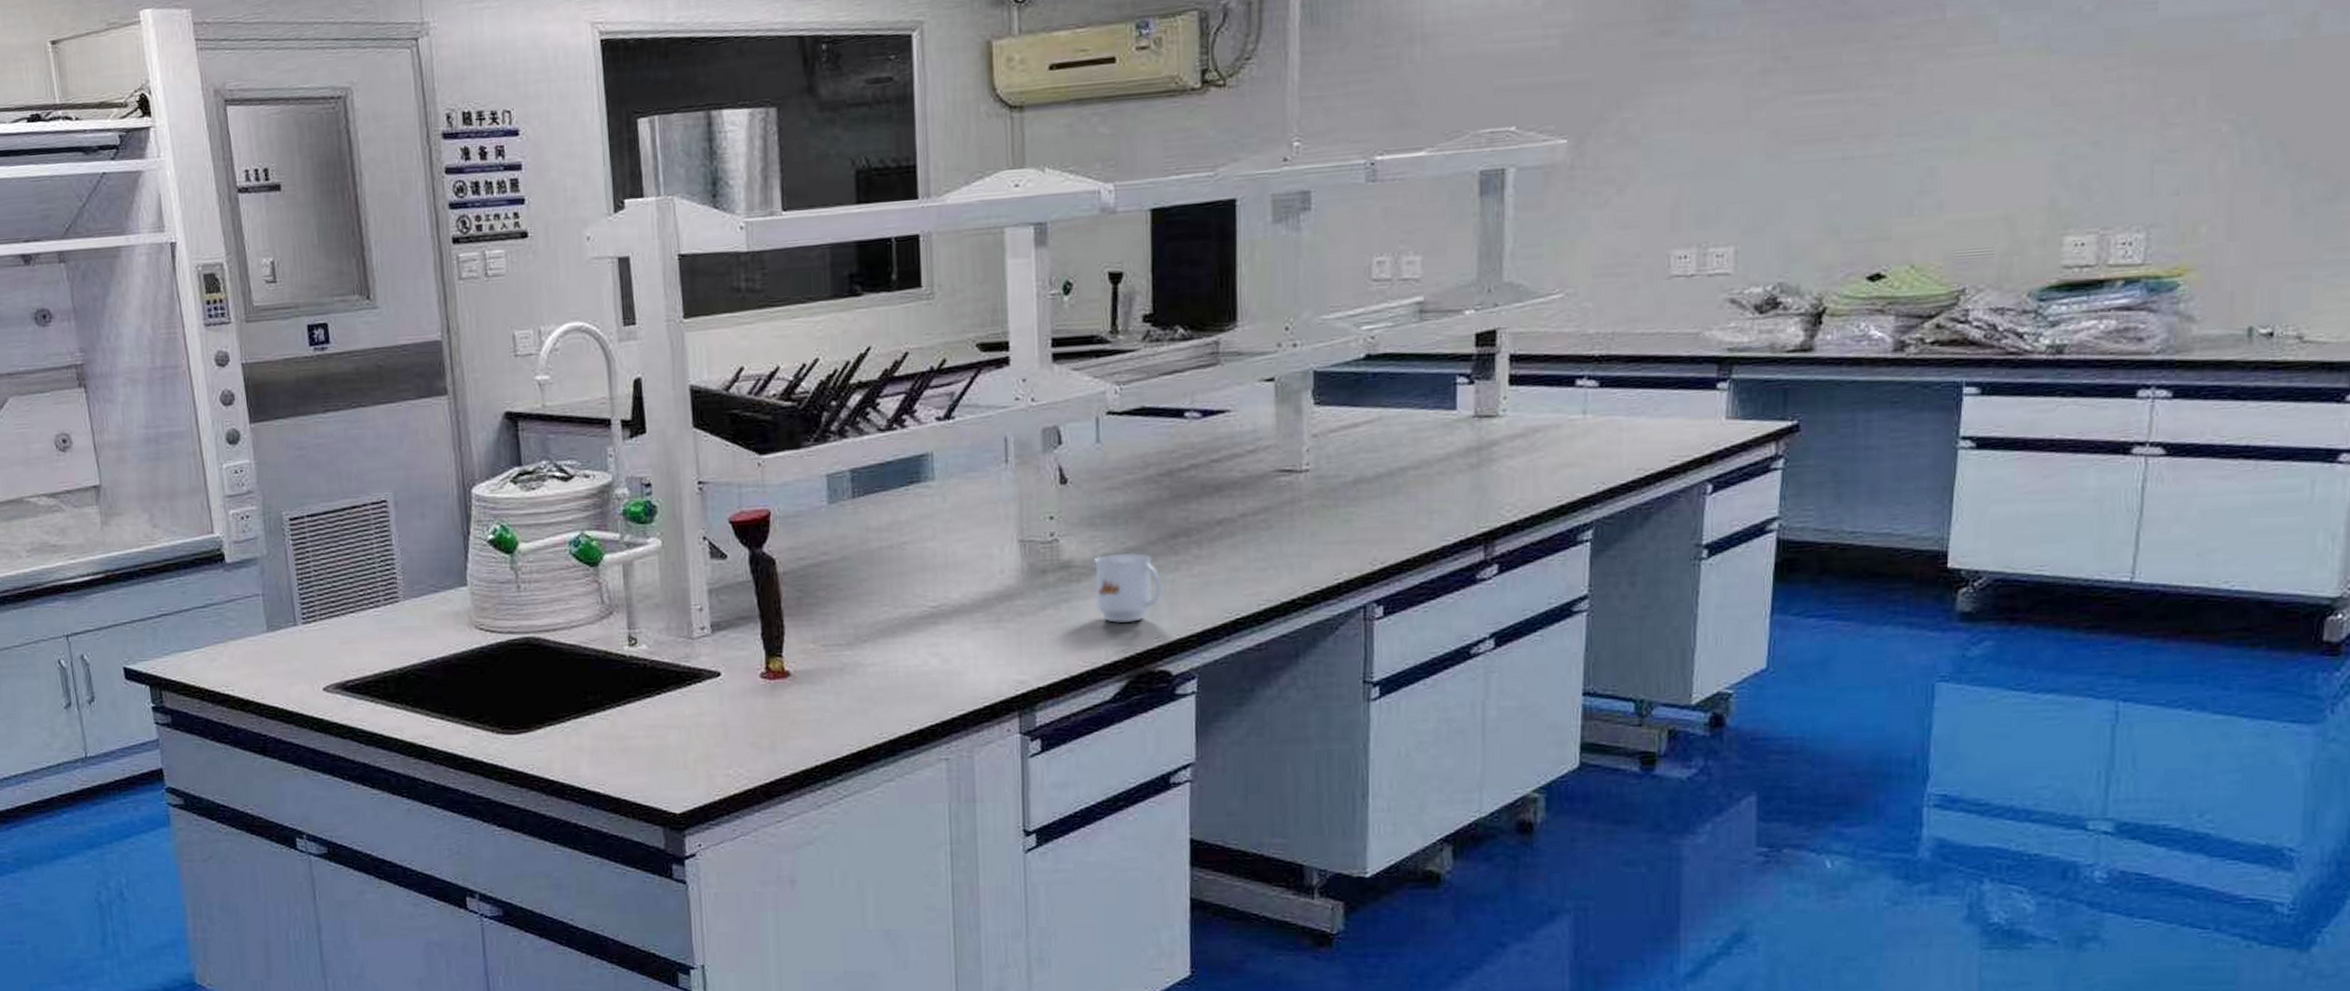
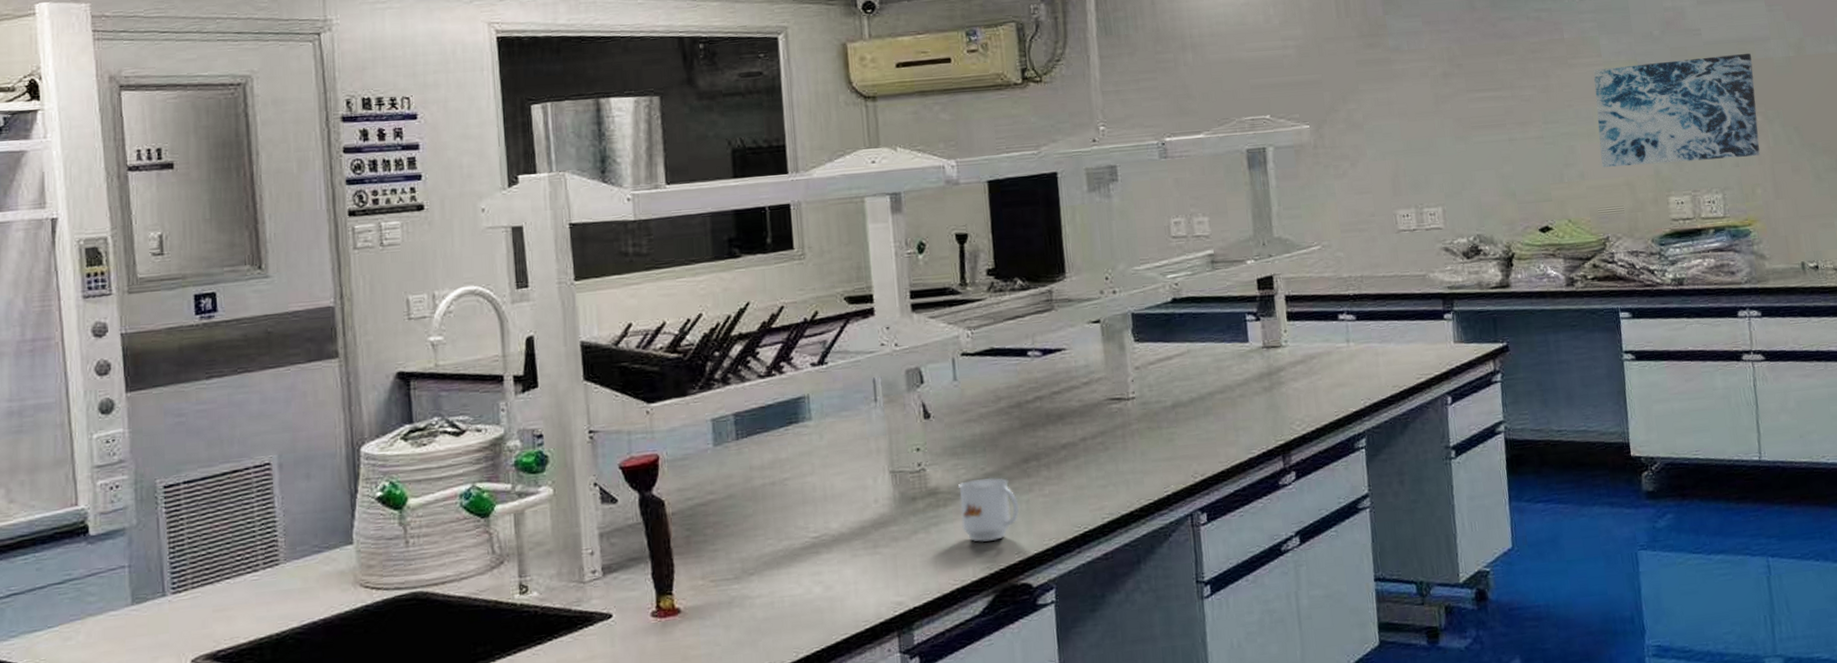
wall art: none [1971,34,2232,196] -> present [1593,53,1760,167]

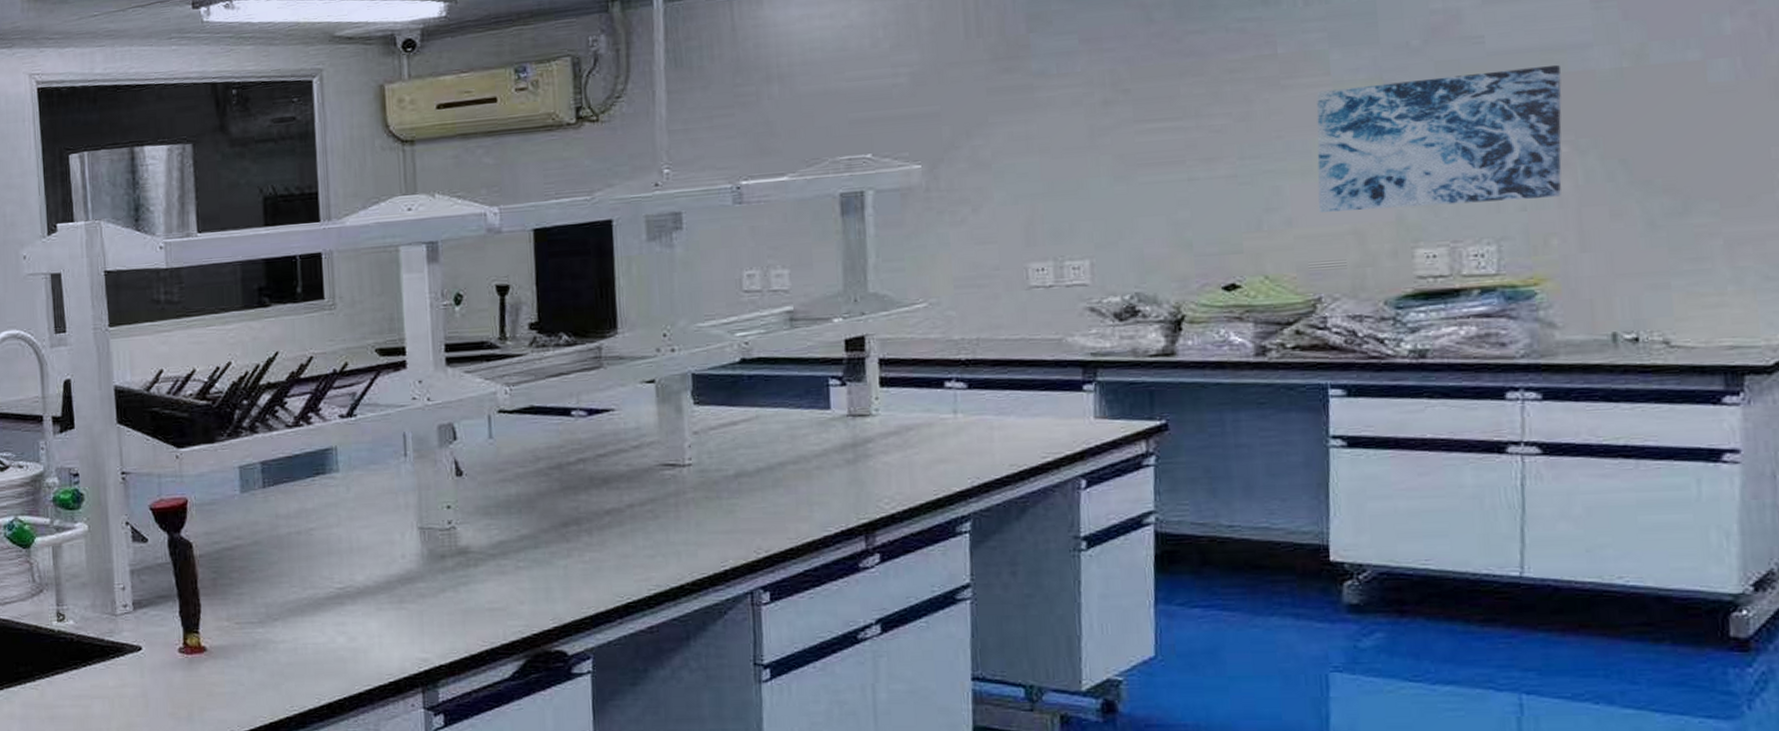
mug: present [958,477,1020,542] -> none [491,539,556,605]

